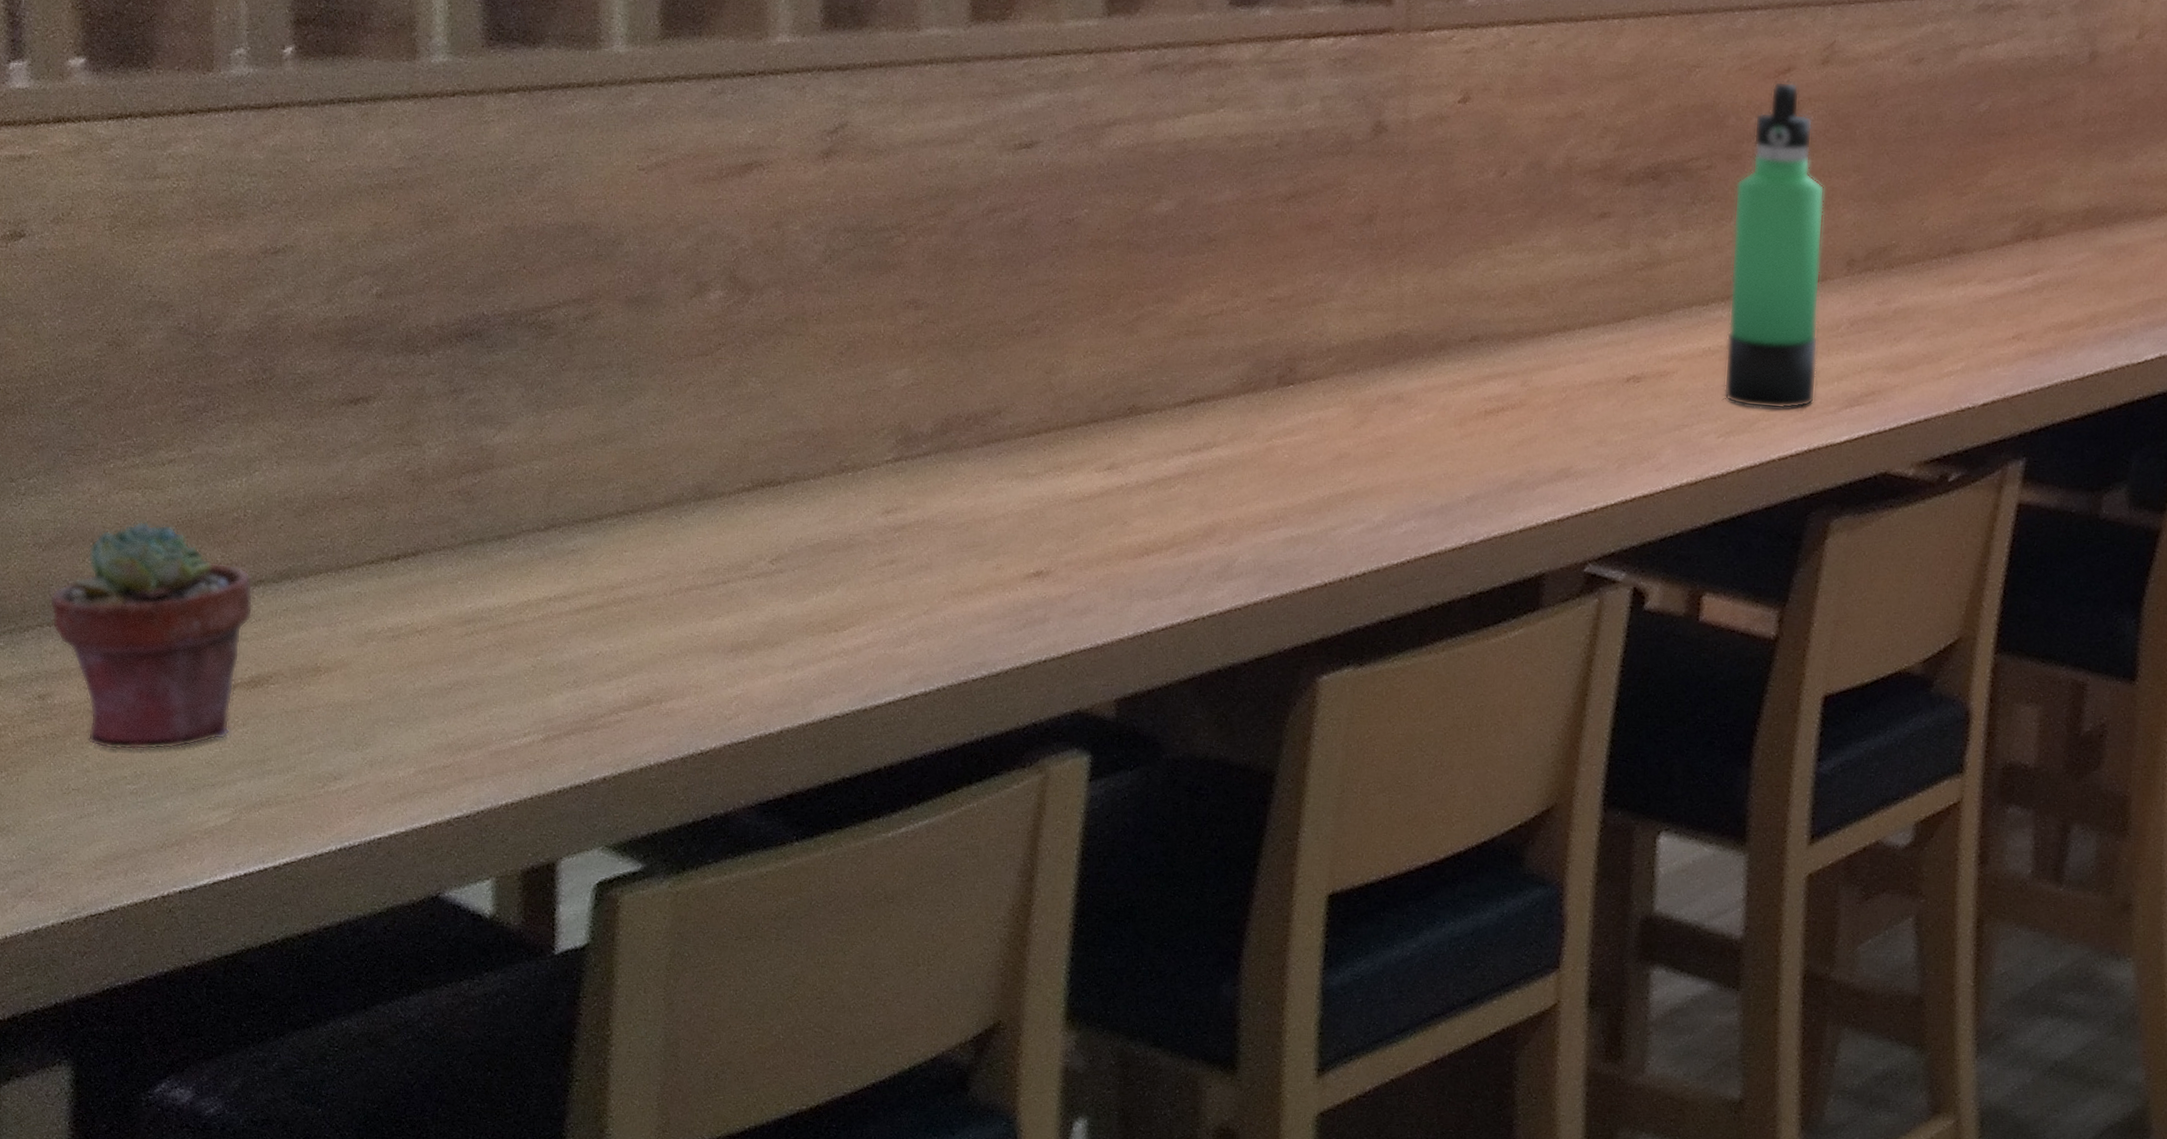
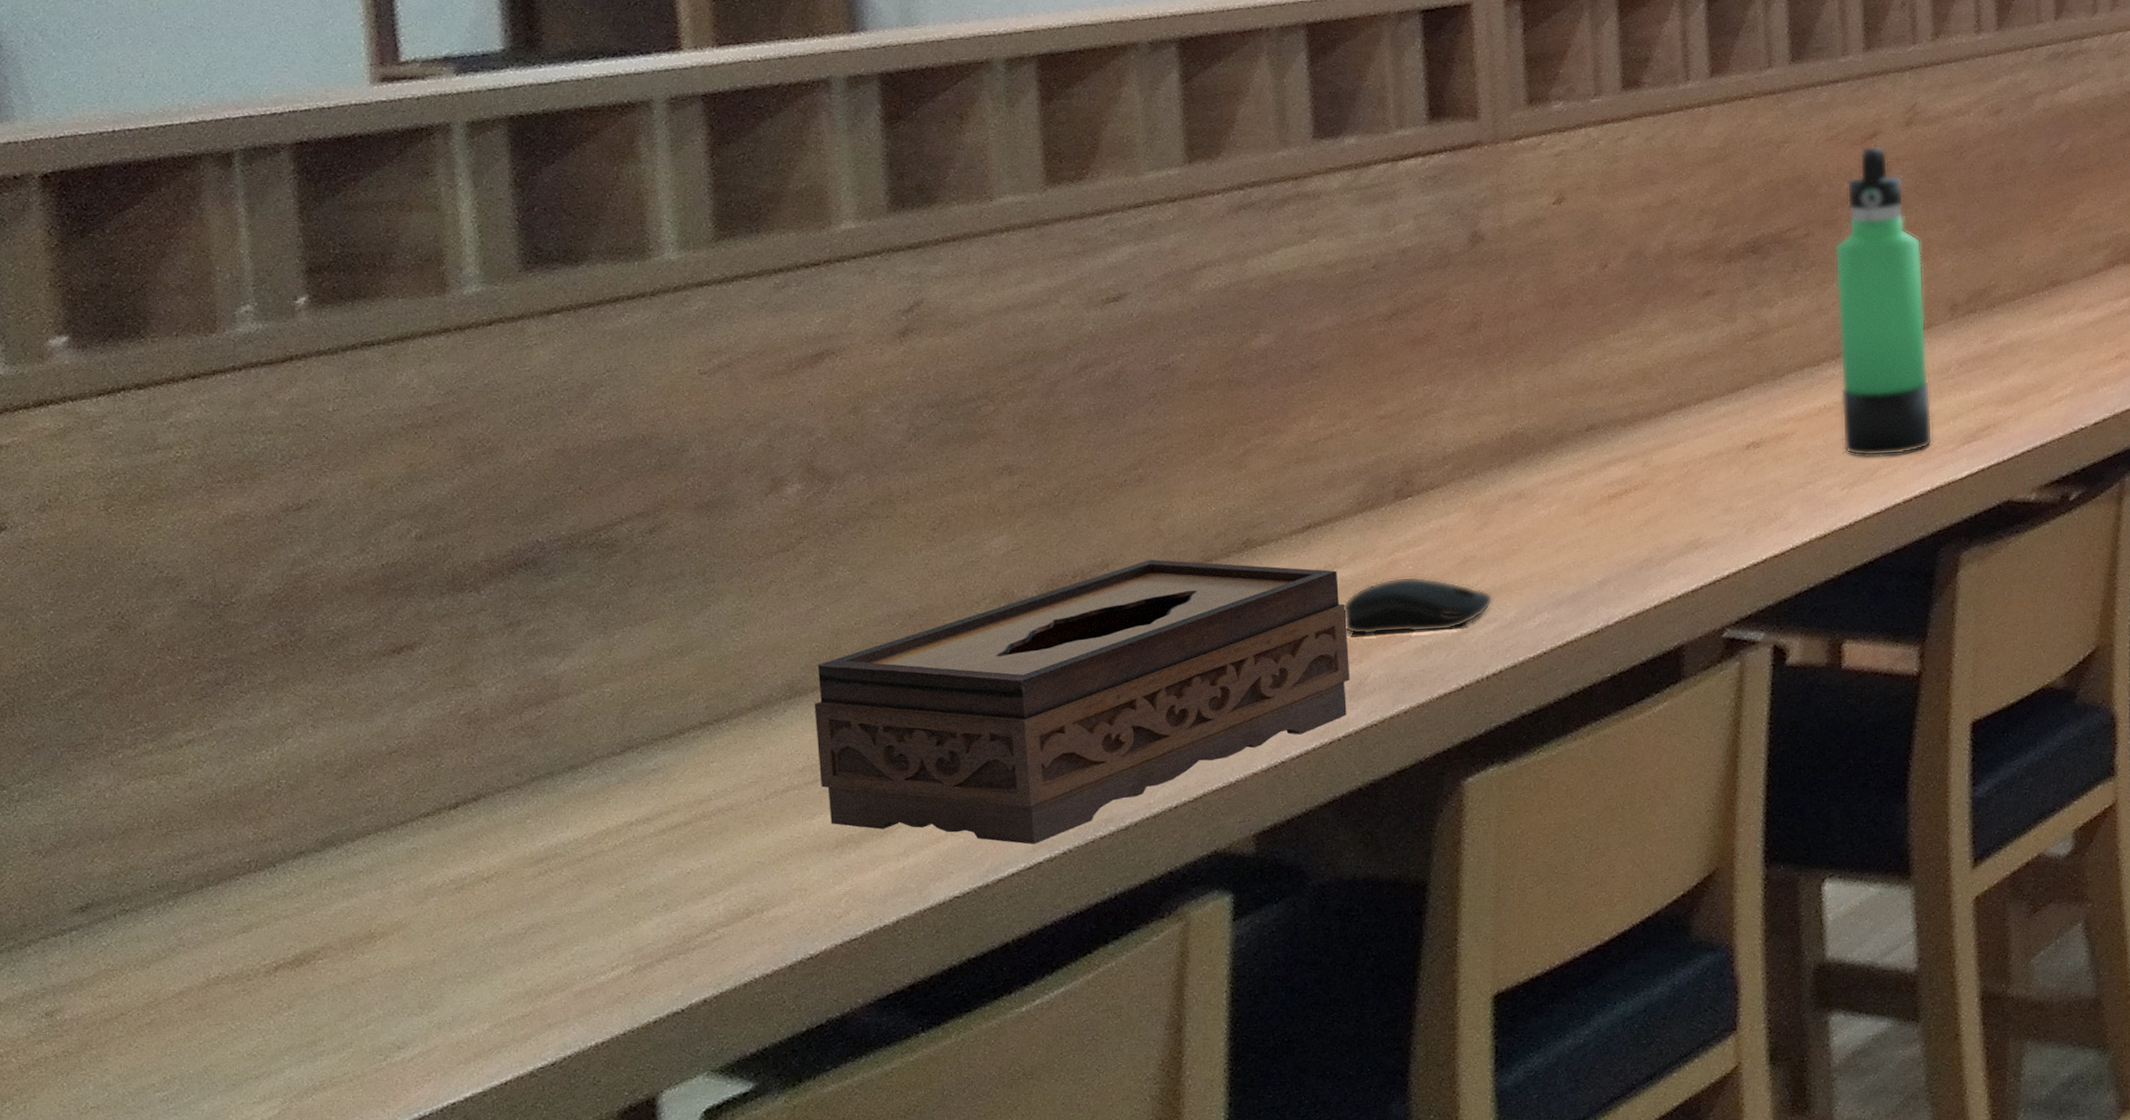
potted succulent: present [49,521,253,751] -> none [53,808,293,1058]
tissue box: none [720,412,1221,677] -> present [814,559,1350,845]
computer mouse: none [1218,464,1363,525] -> present [1344,576,1493,636]

